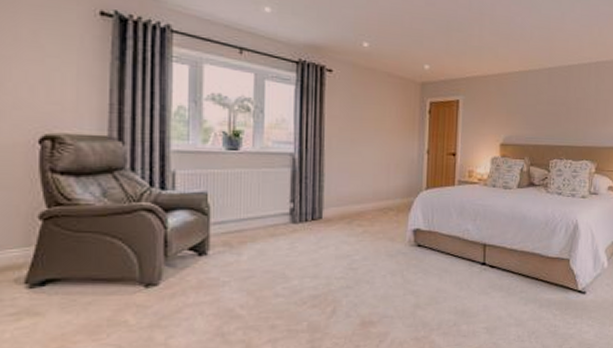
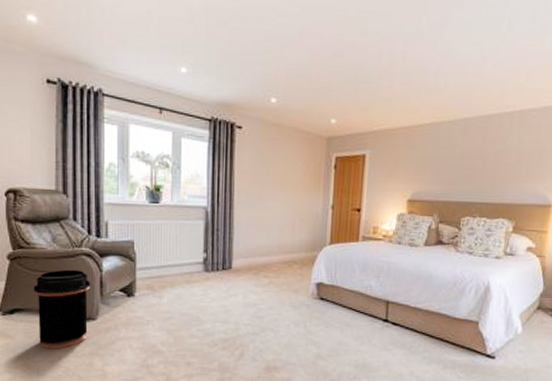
trash can: none [75,228,151,325] -> present [33,269,90,349]

